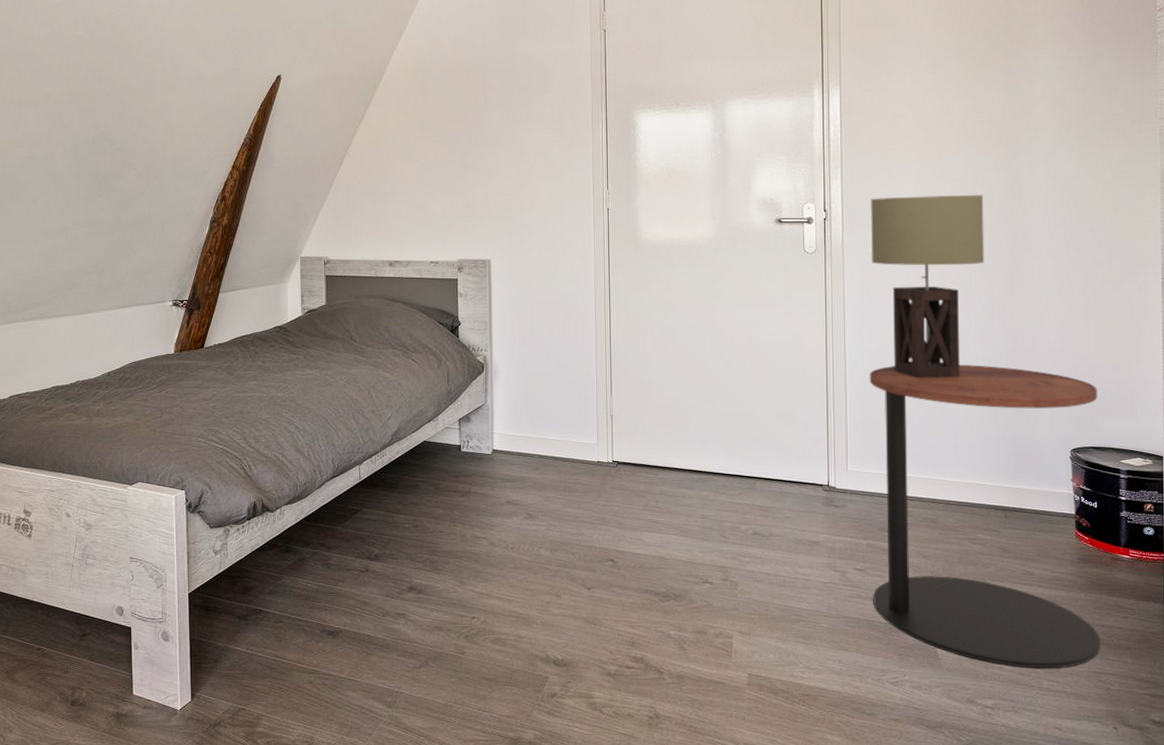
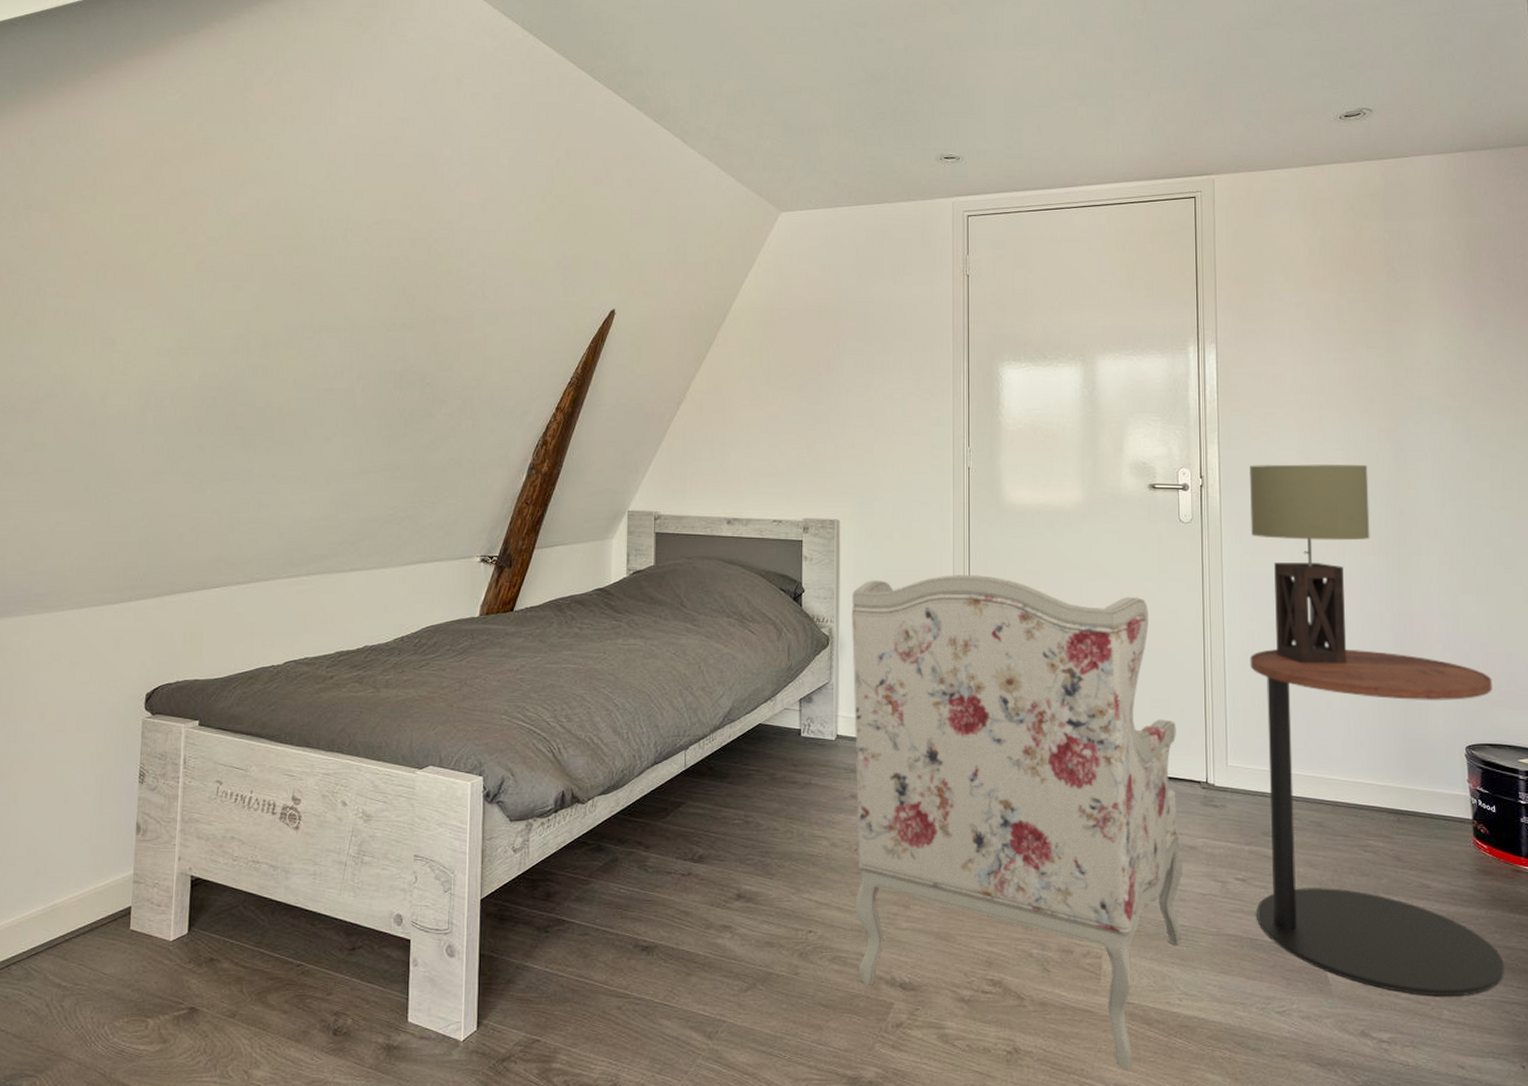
armchair: none [503,306,806,731] -> present [851,575,1183,1069]

